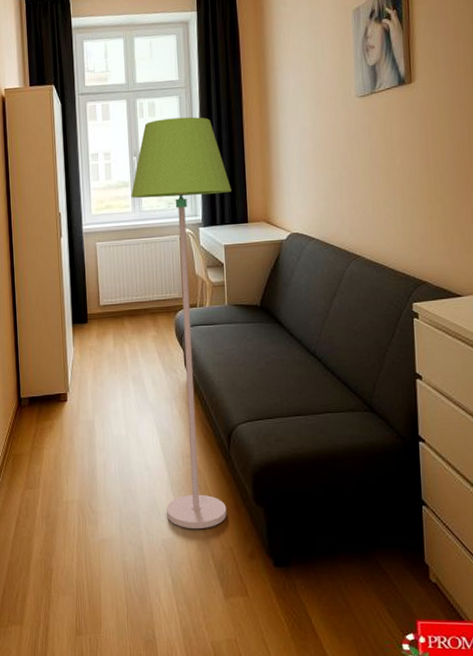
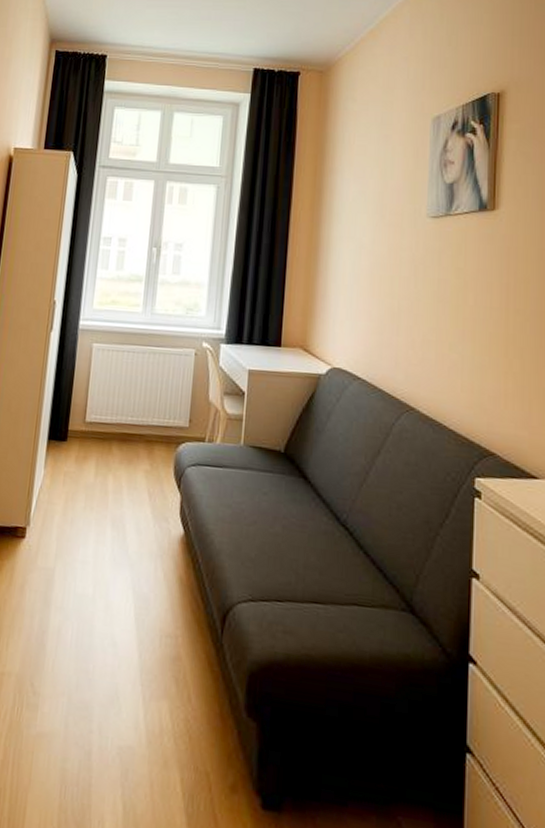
floor lamp: present [131,117,231,528] -> none [129,208,266,740]

